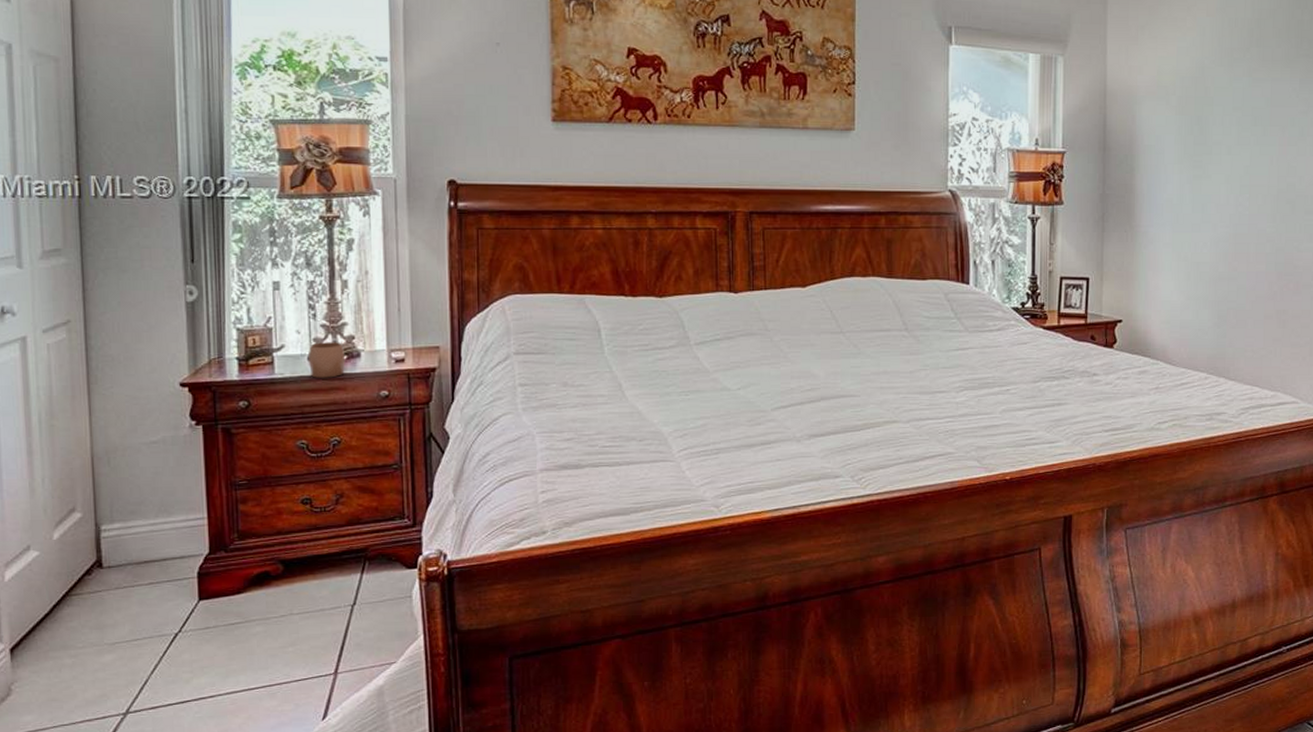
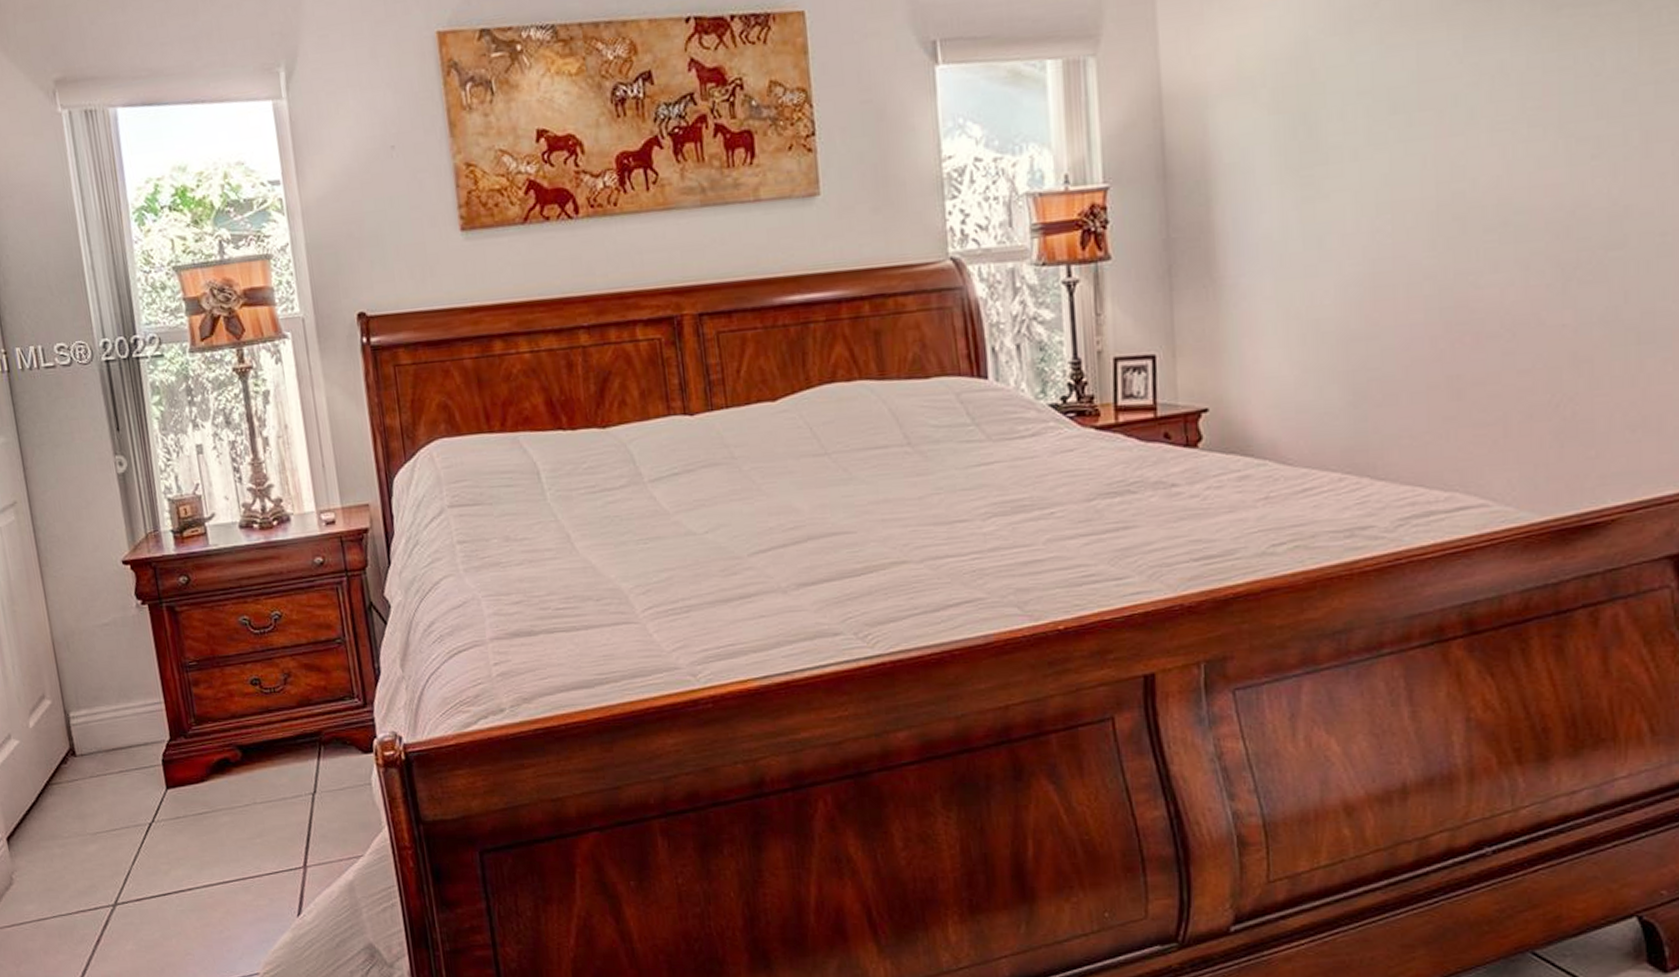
mug: present [309,342,346,378] -> none [239,506,277,547]

